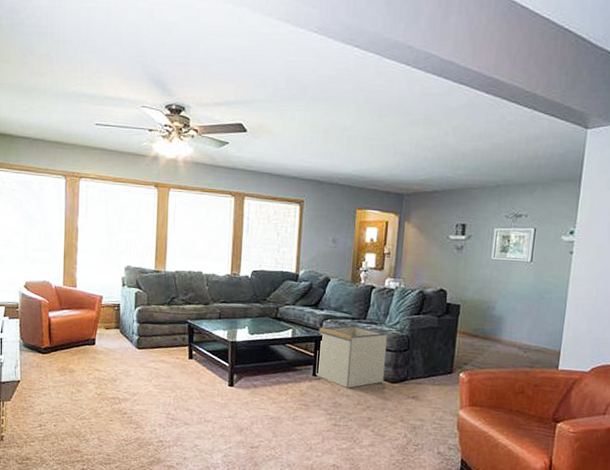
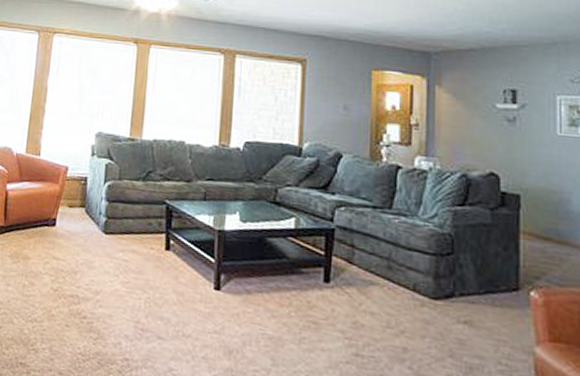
storage bin: present [315,325,387,388] -> none [327,215,423,303]

